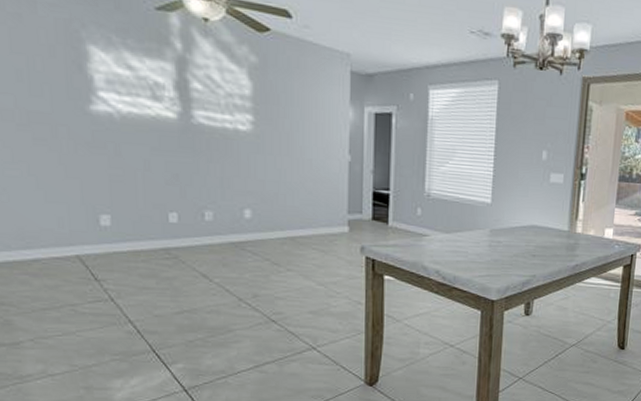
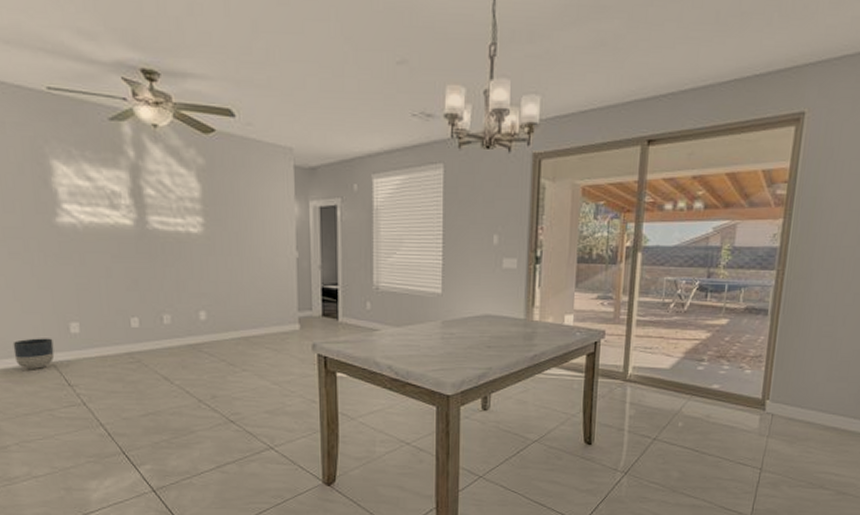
planter: none [32,229,81,262] -> present [12,338,55,369]

